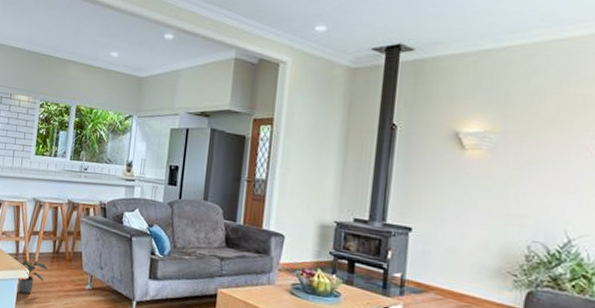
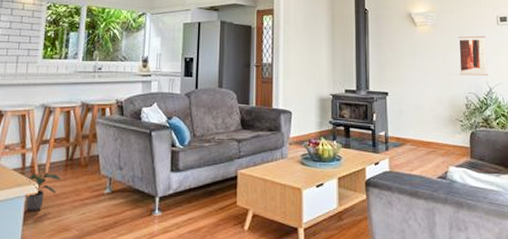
wall art: none [521,167,574,223] -> present [457,35,488,76]

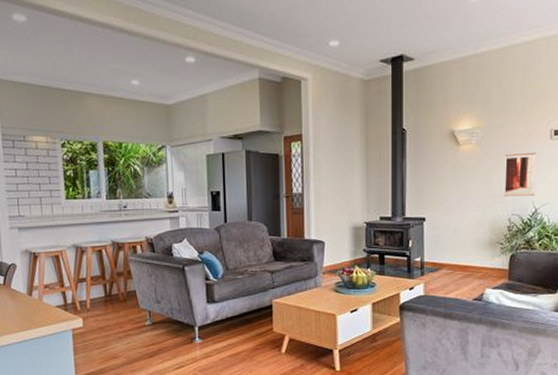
potted plant: present [25,173,60,212] -> none [70,309,102,343]

